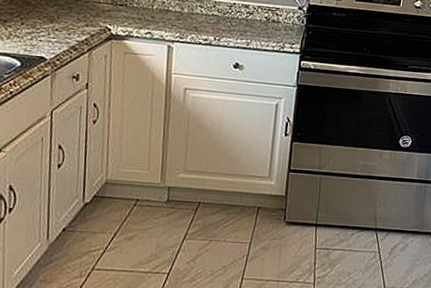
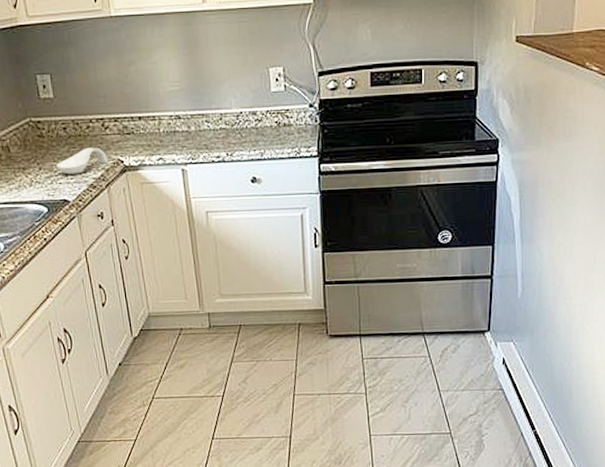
spoon rest: none [40,11,96,35] -> present [56,147,109,175]

